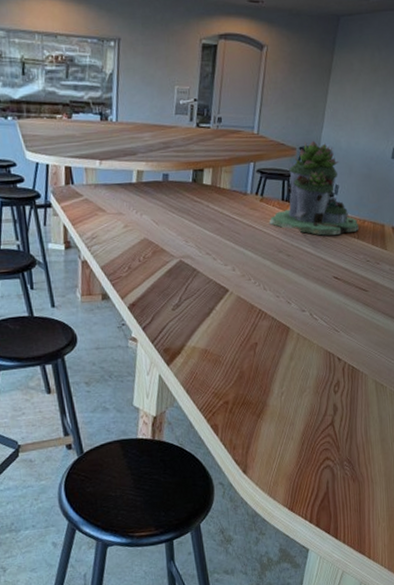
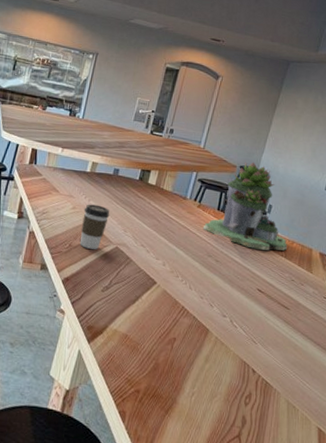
coffee cup: none [137,218,167,268] -> present [79,204,110,249]

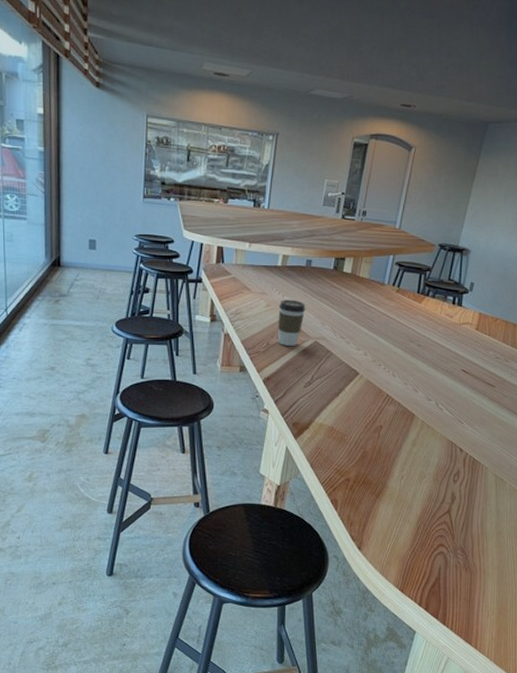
succulent planter: present [202,162,287,251] -> none [403,238,491,330]

